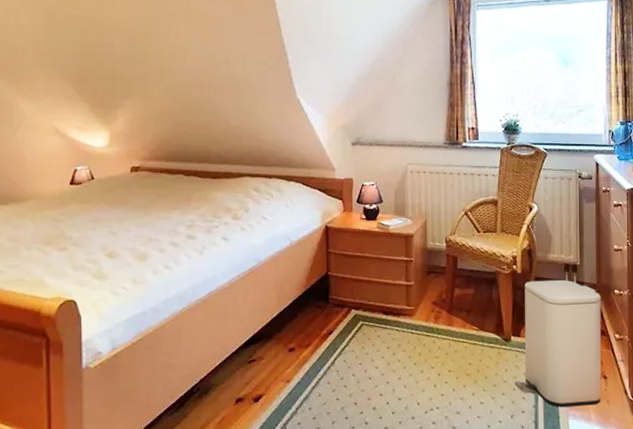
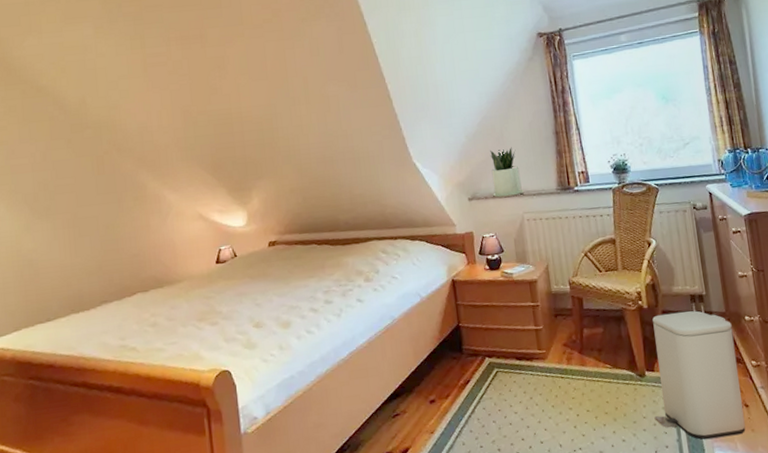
planter: none [377,94,411,146] -> present [490,147,525,199]

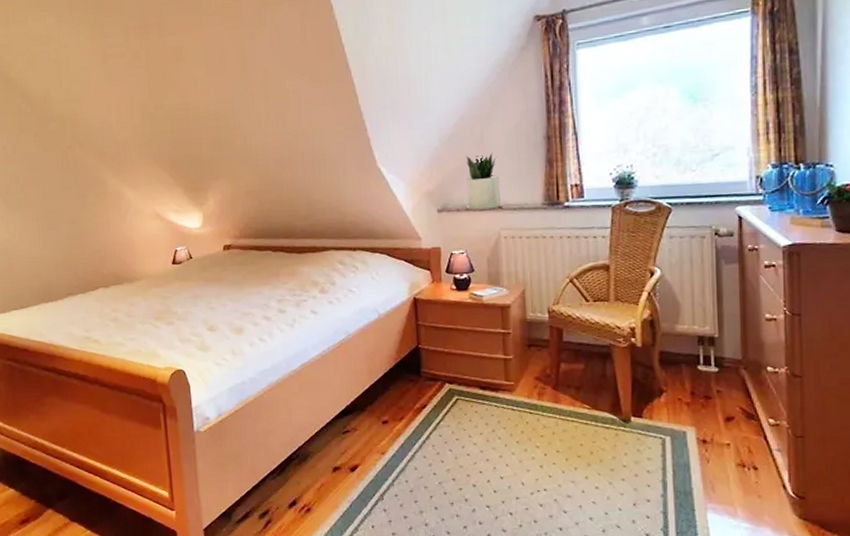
pedal bin: present [652,310,746,440] -> none [636,354,751,498]

